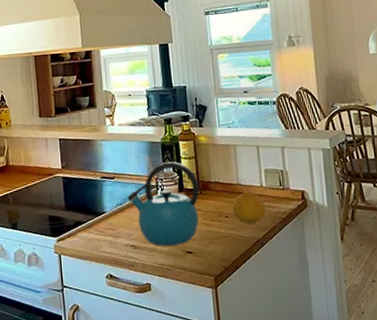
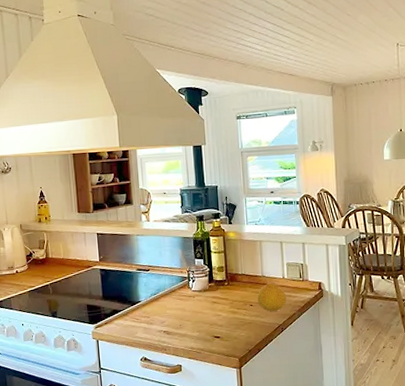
kettle: present [127,162,200,246] -> none [161,255,228,332]

